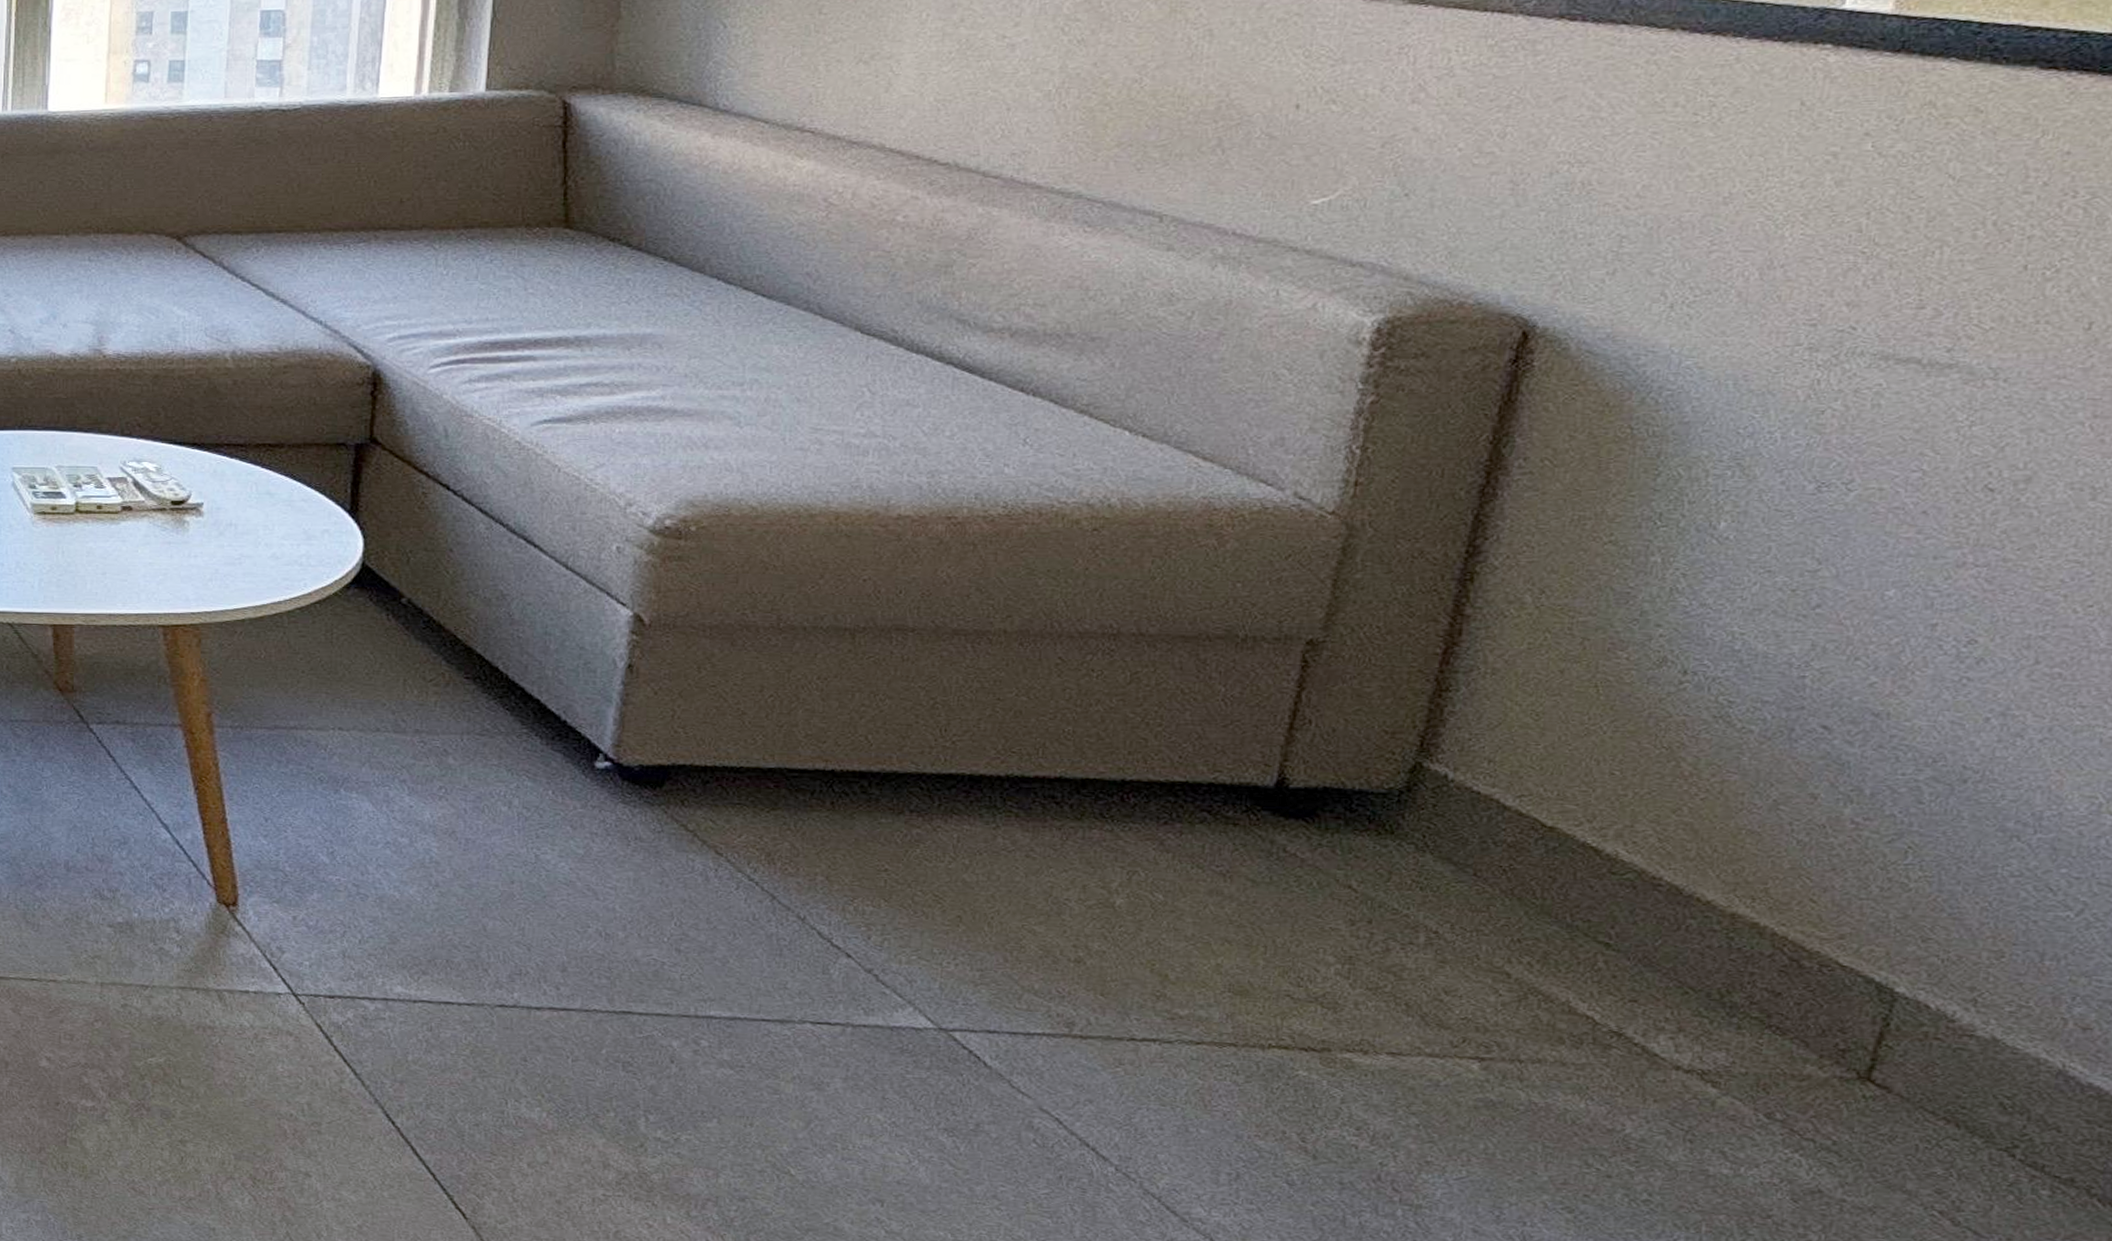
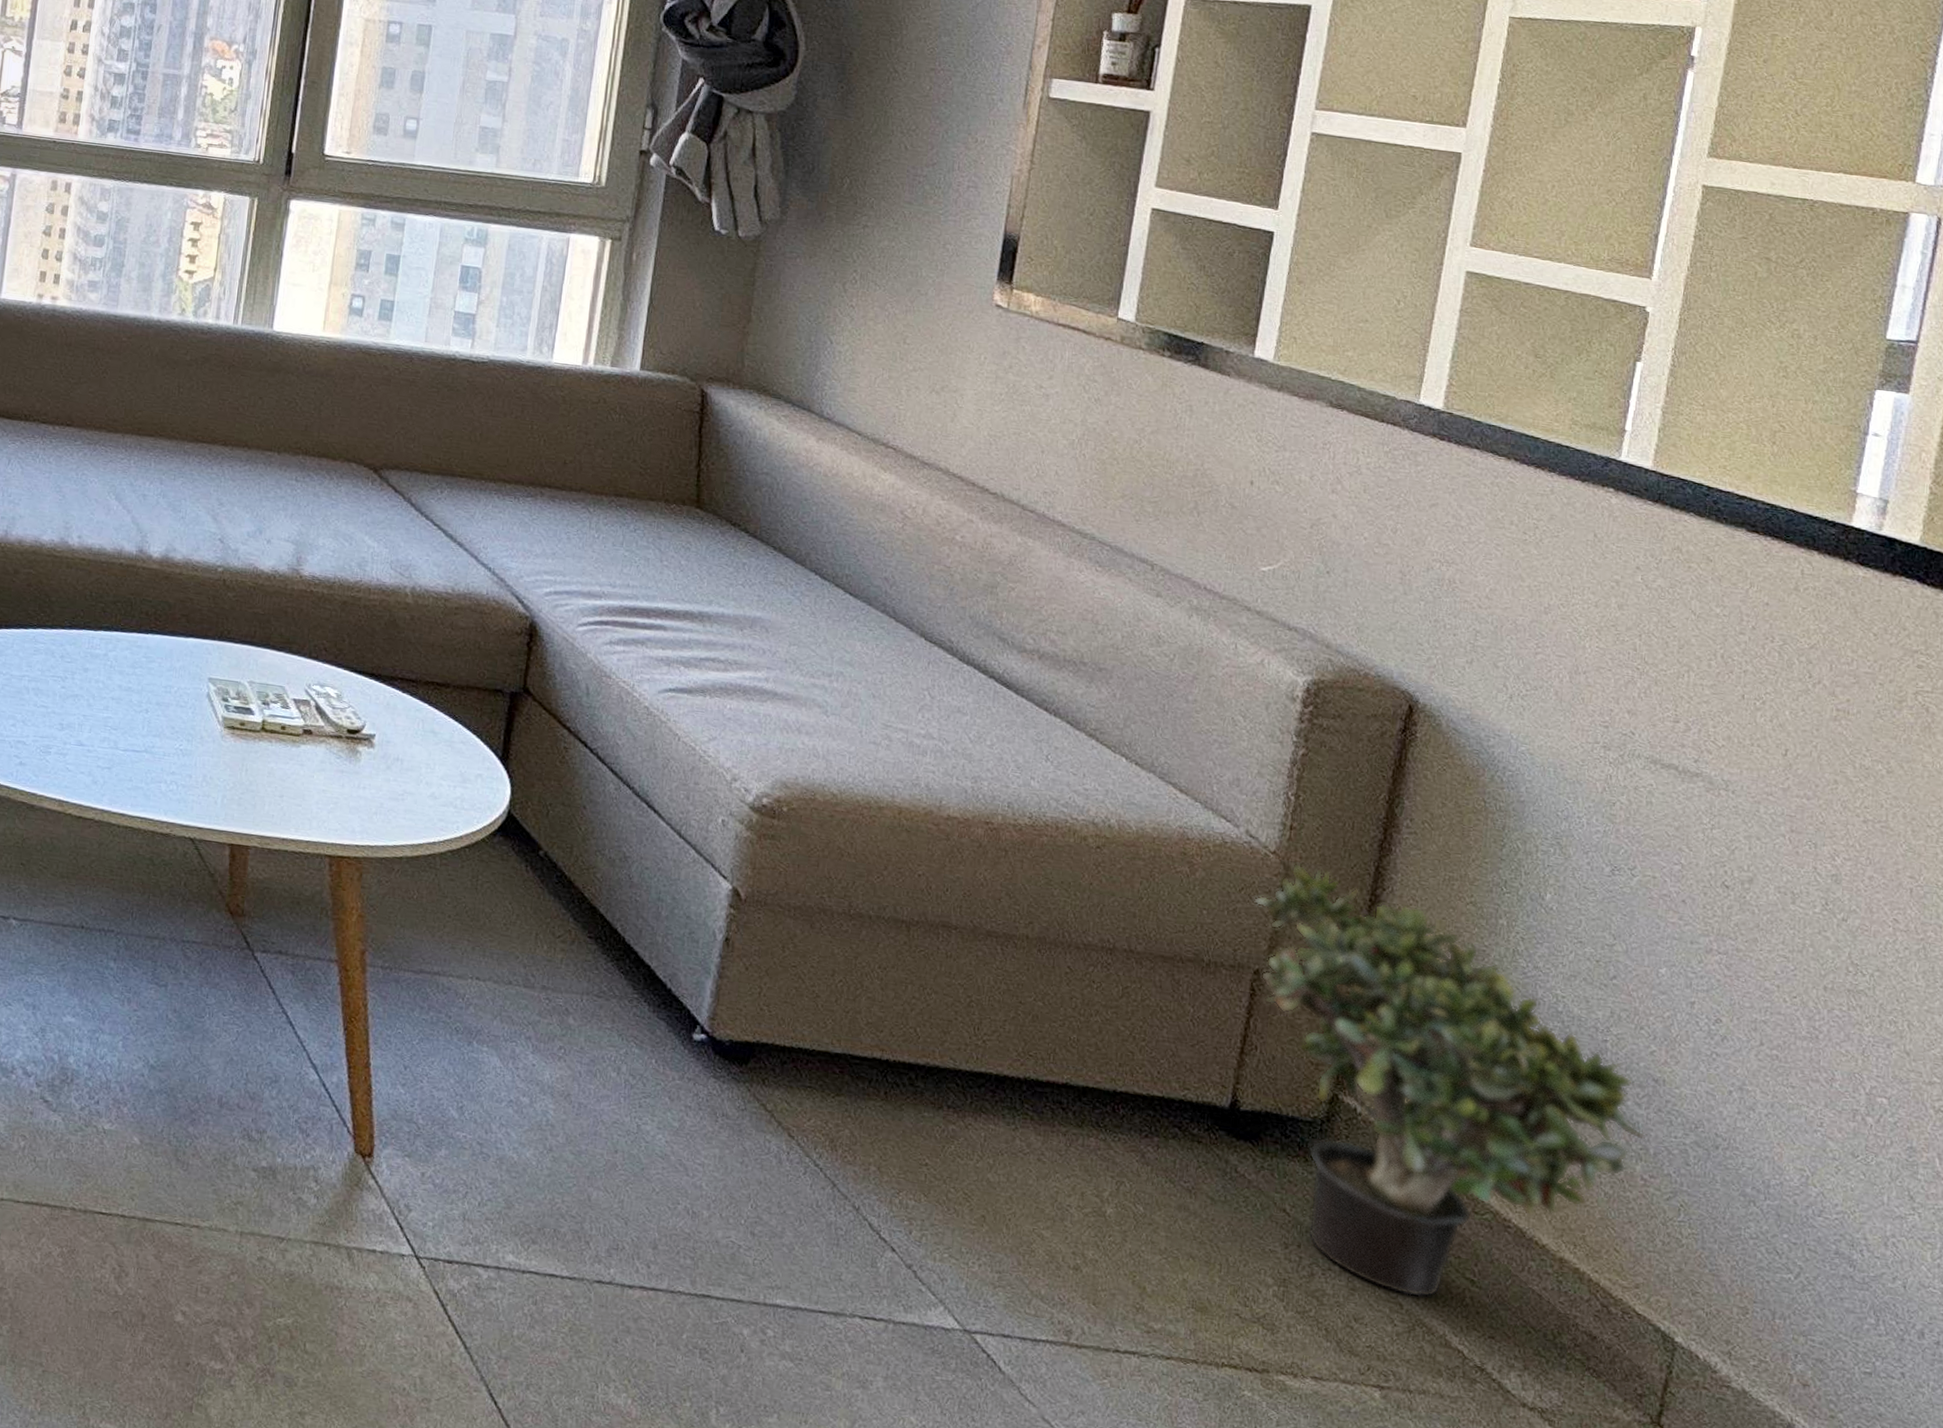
potted plant: none [1305,521,1860,966] -> present [1254,863,1646,1298]

